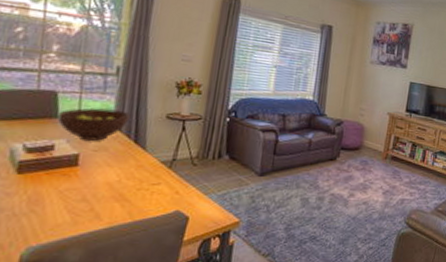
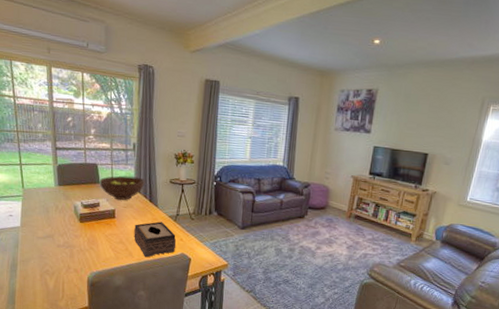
tissue box: none [105,169,170,220] -> present [134,221,177,258]

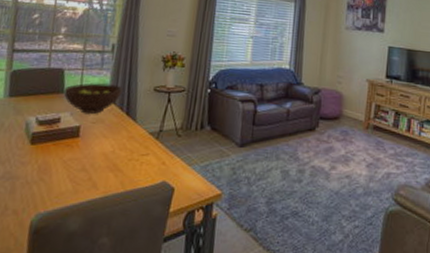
tissue box: present [134,221,177,258] -> none [101,140,157,189]

